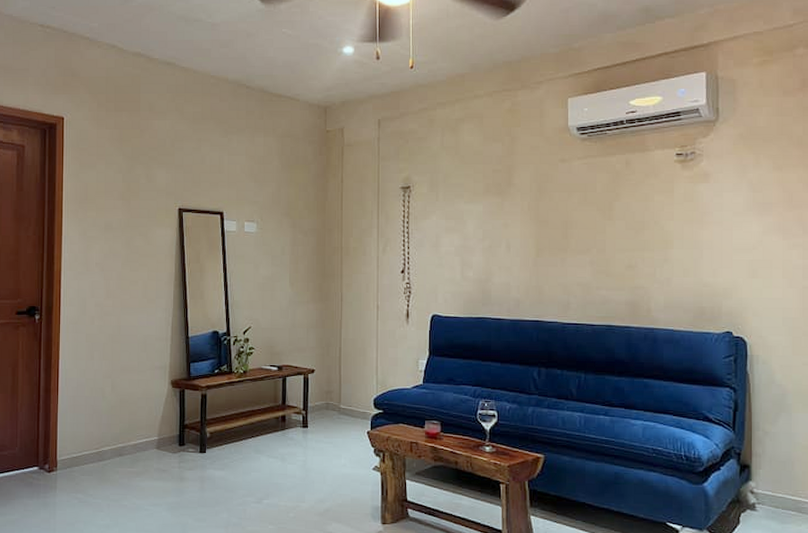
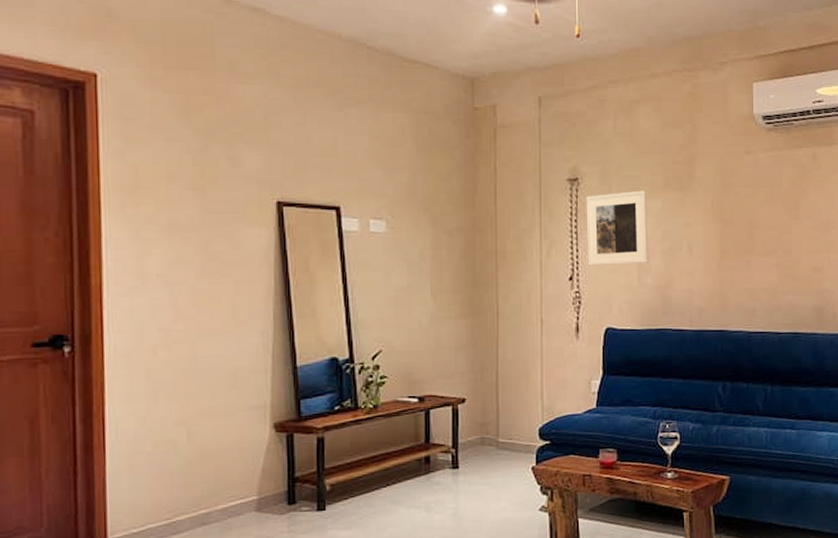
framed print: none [416,196,471,261] -> present [586,190,649,266]

